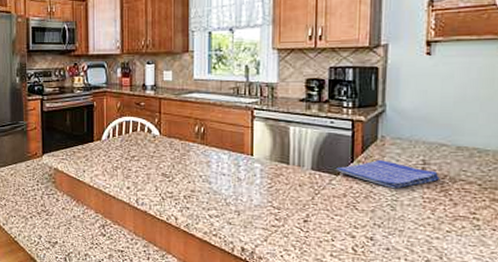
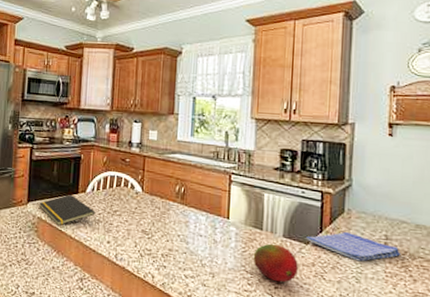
notepad: none [54,143,113,175] -> present [38,194,95,226]
fruit: none [280,177,328,216] -> present [253,243,298,283]

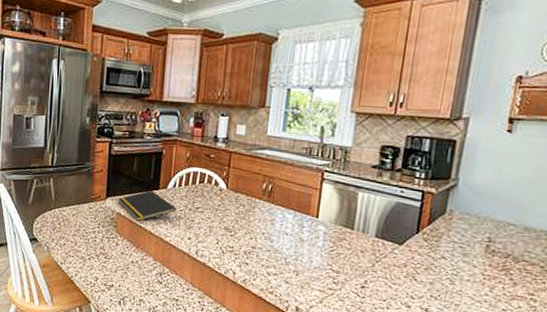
fruit: present [253,243,298,283] -> none [340,243,389,282]
dish towel: present [305,232,400,262] -> none [399,233,503,264]

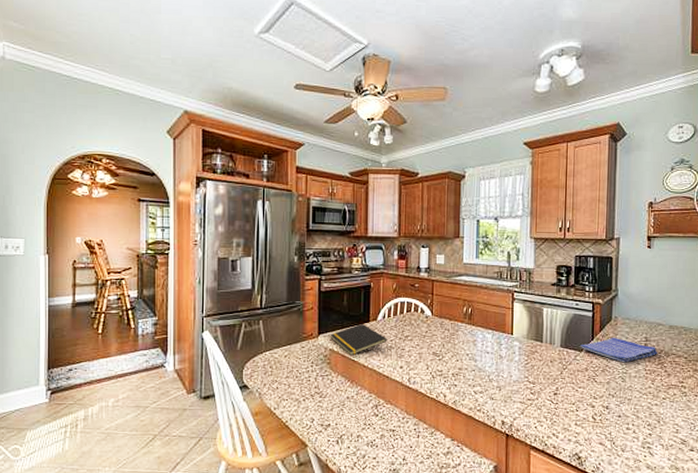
dish towel: none [399,233,503,264] -> present [579,338,657,363]

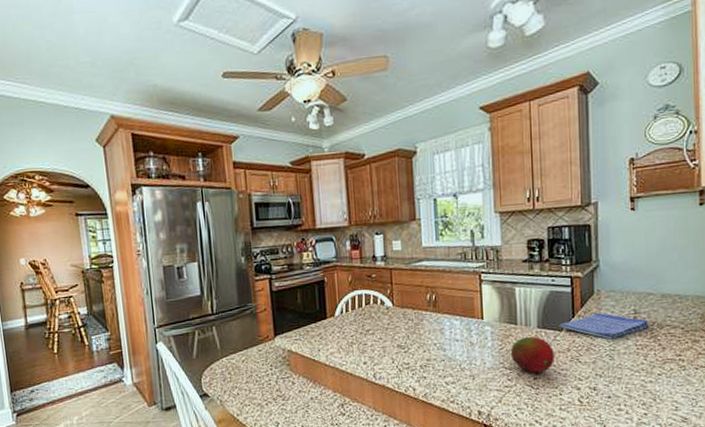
notepad: present [330,323,387,356] -> none [286,320,348,355]
fruit: none [535,354,574,389] -> present [510,336,554,373]

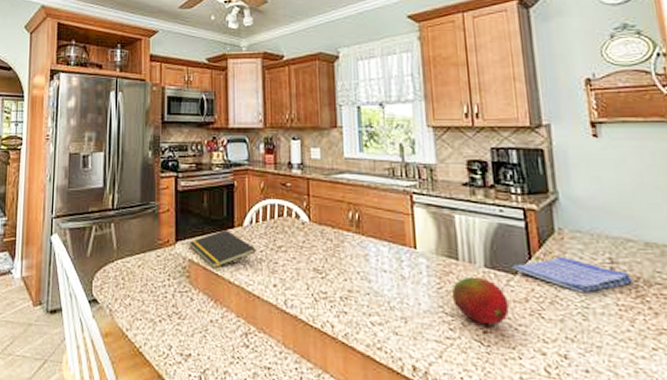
notepad: none [286,320,348,355] -> present [188,229,256,269]

